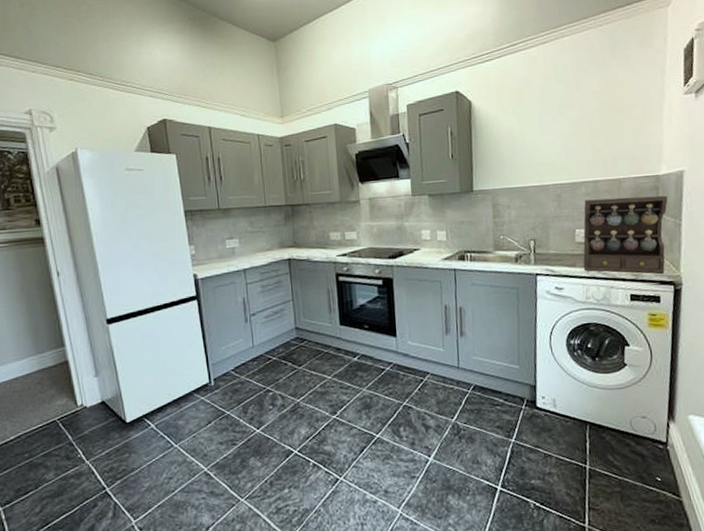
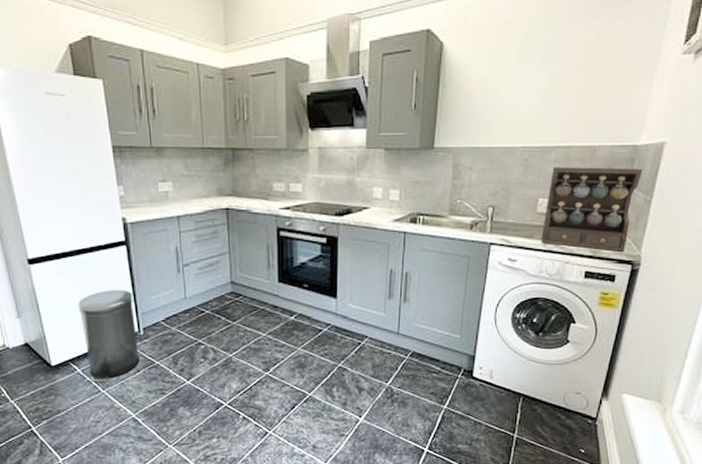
pedal bin: none [152,342,211,437] -> present [78,289,140,382]

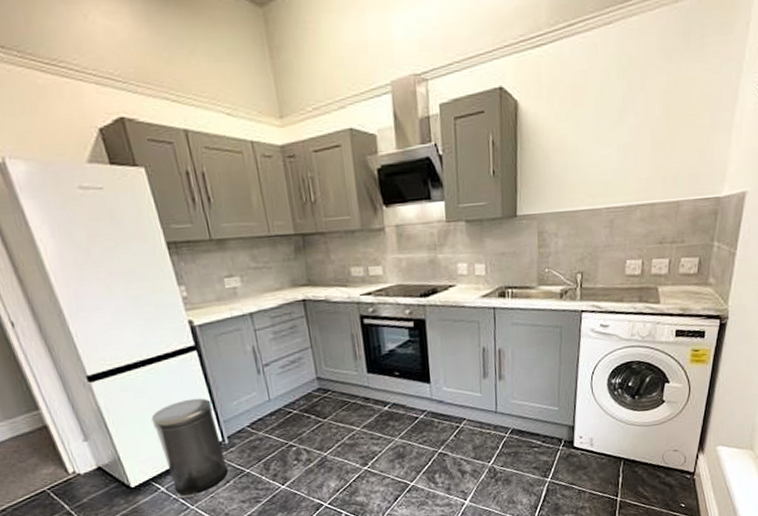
spice rack: present [541,167,642,253] -> none [631,220,725,309]

